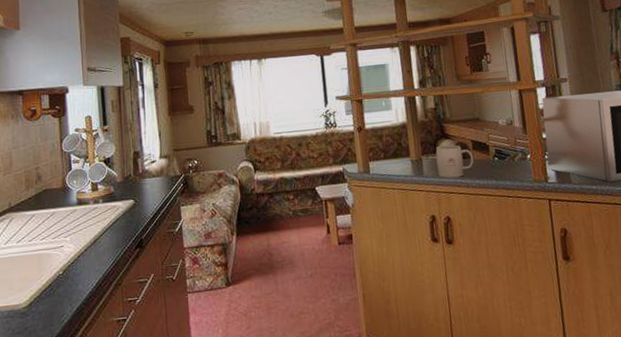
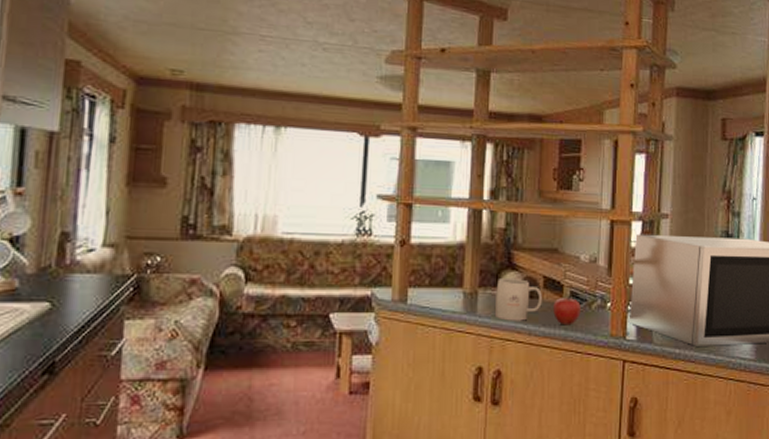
fruit: none [483,152,507,177] -> present [553,295,581,326]

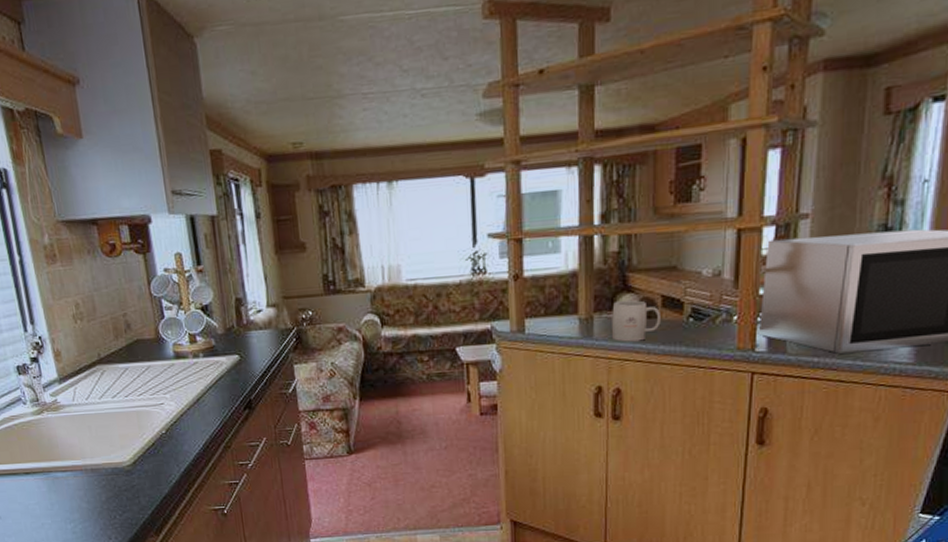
fruit: present [553,295,581,326] -> none [673,312,703,343]

